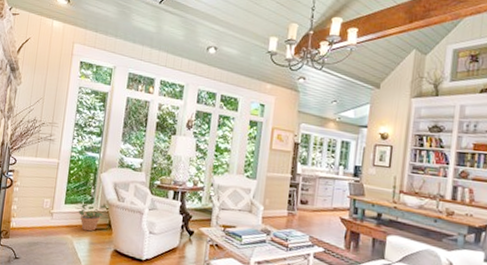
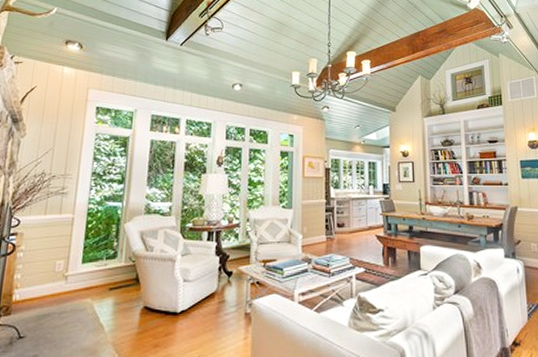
potted plant: present [78,203,106,232] -> none [98,258,132,291]

